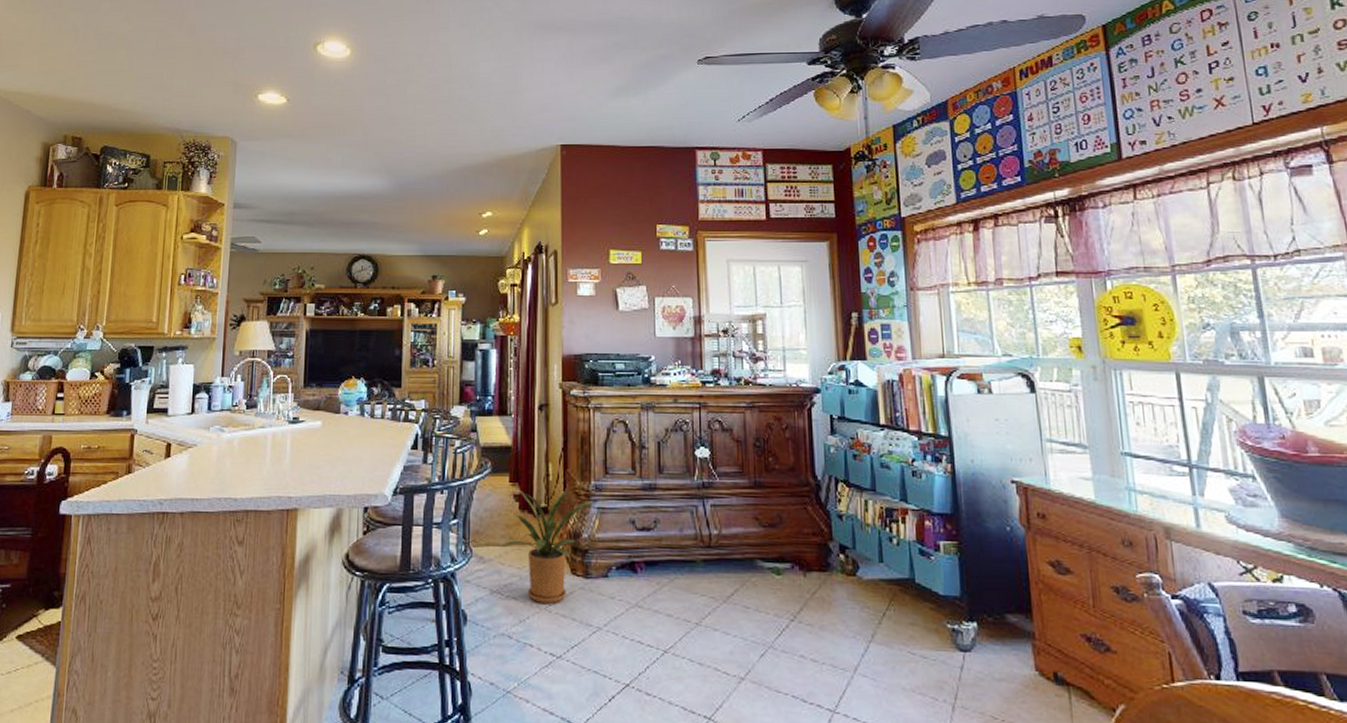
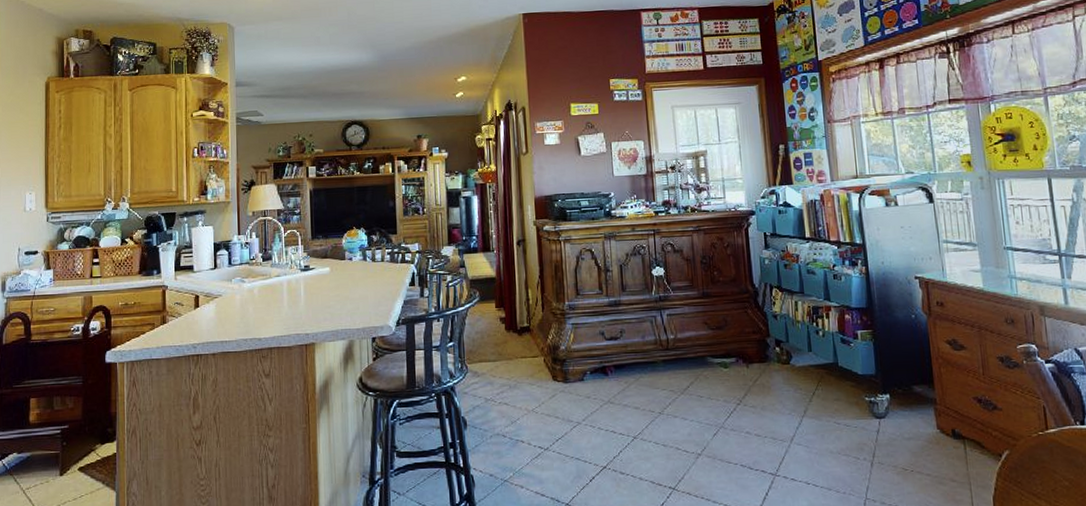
house plant: present [501,487,597,604] -> none [492,309,571,406]

